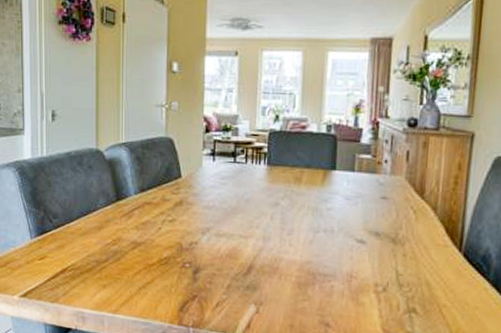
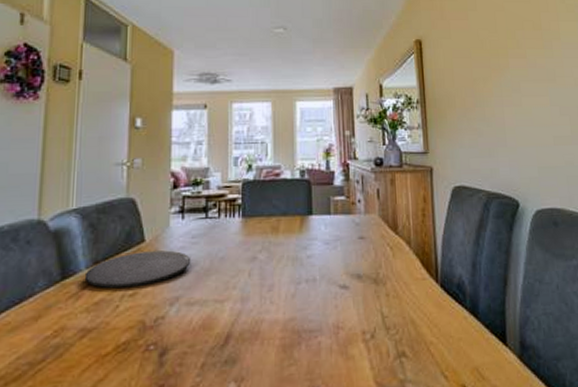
plate: none [134,185,221,215] -> present [84,250,191,289]

